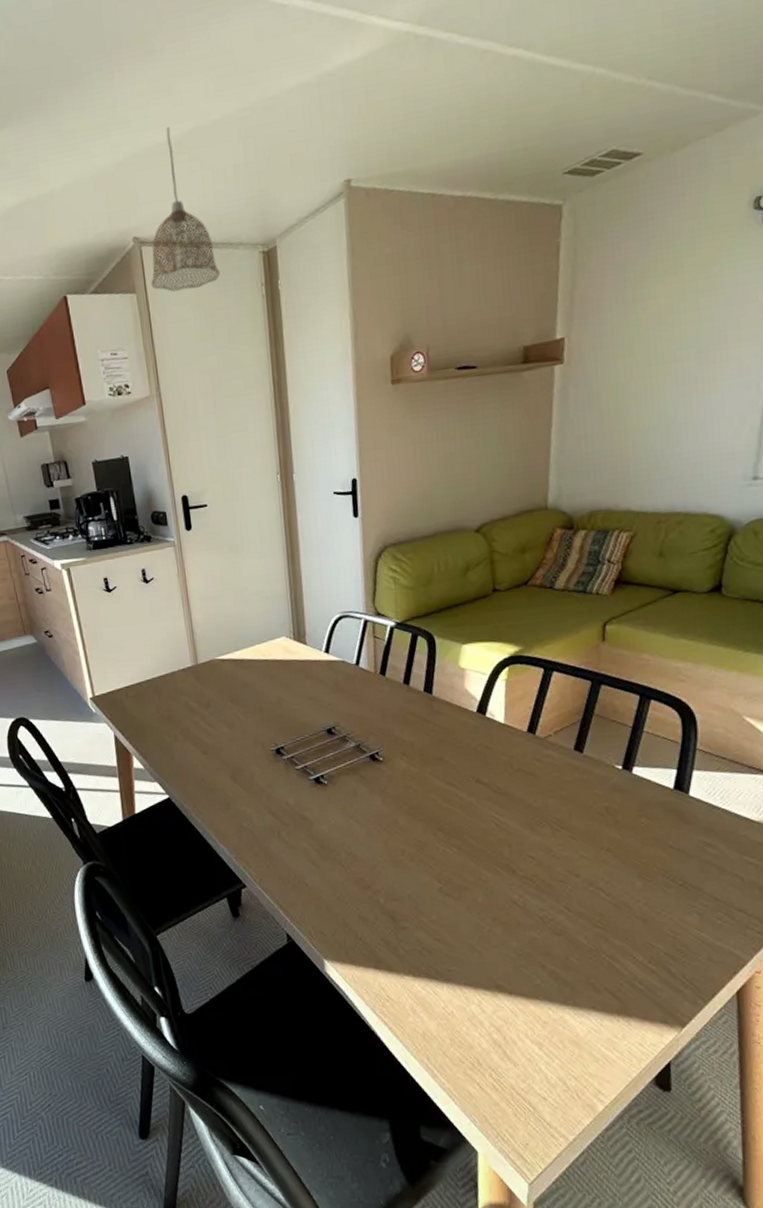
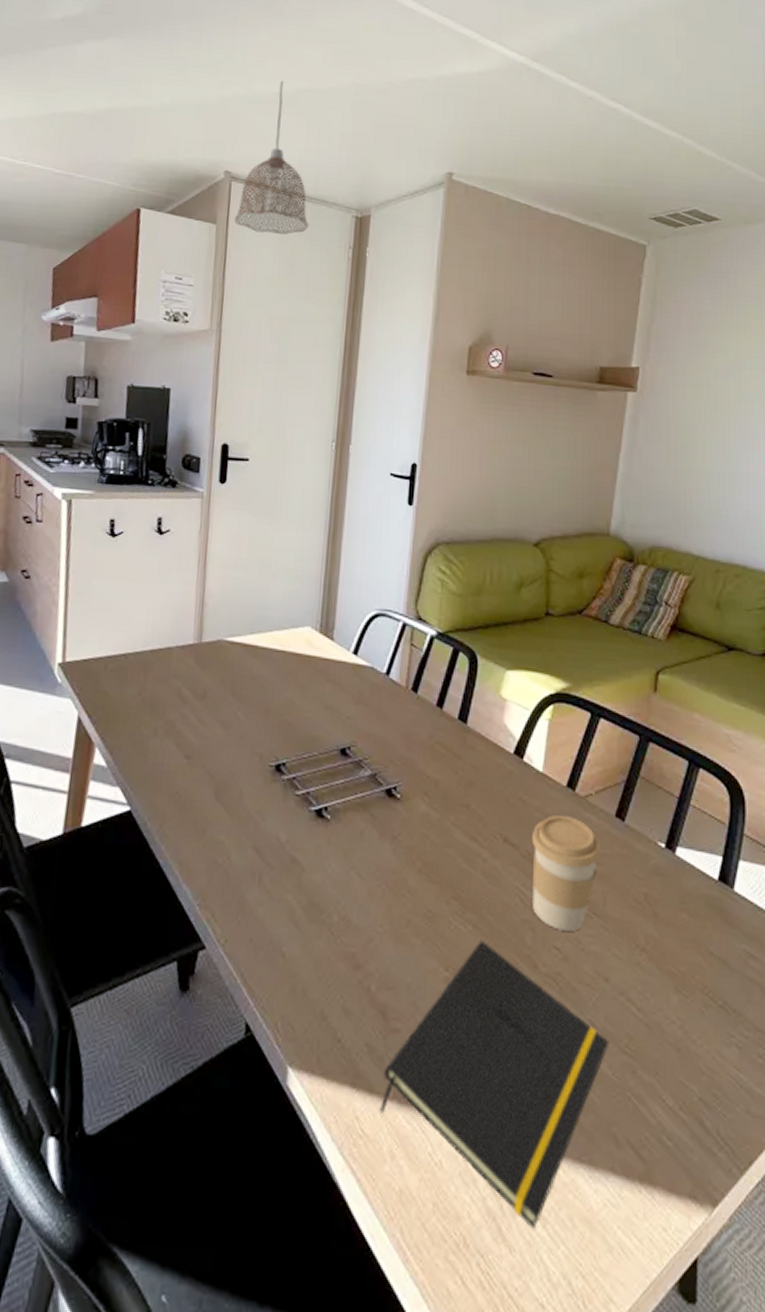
notepad: none [399,857,583,1051] -> present [380,940,608,1230]
coffee cup: none [499,755,565,844] -> present [531,815,602,931]

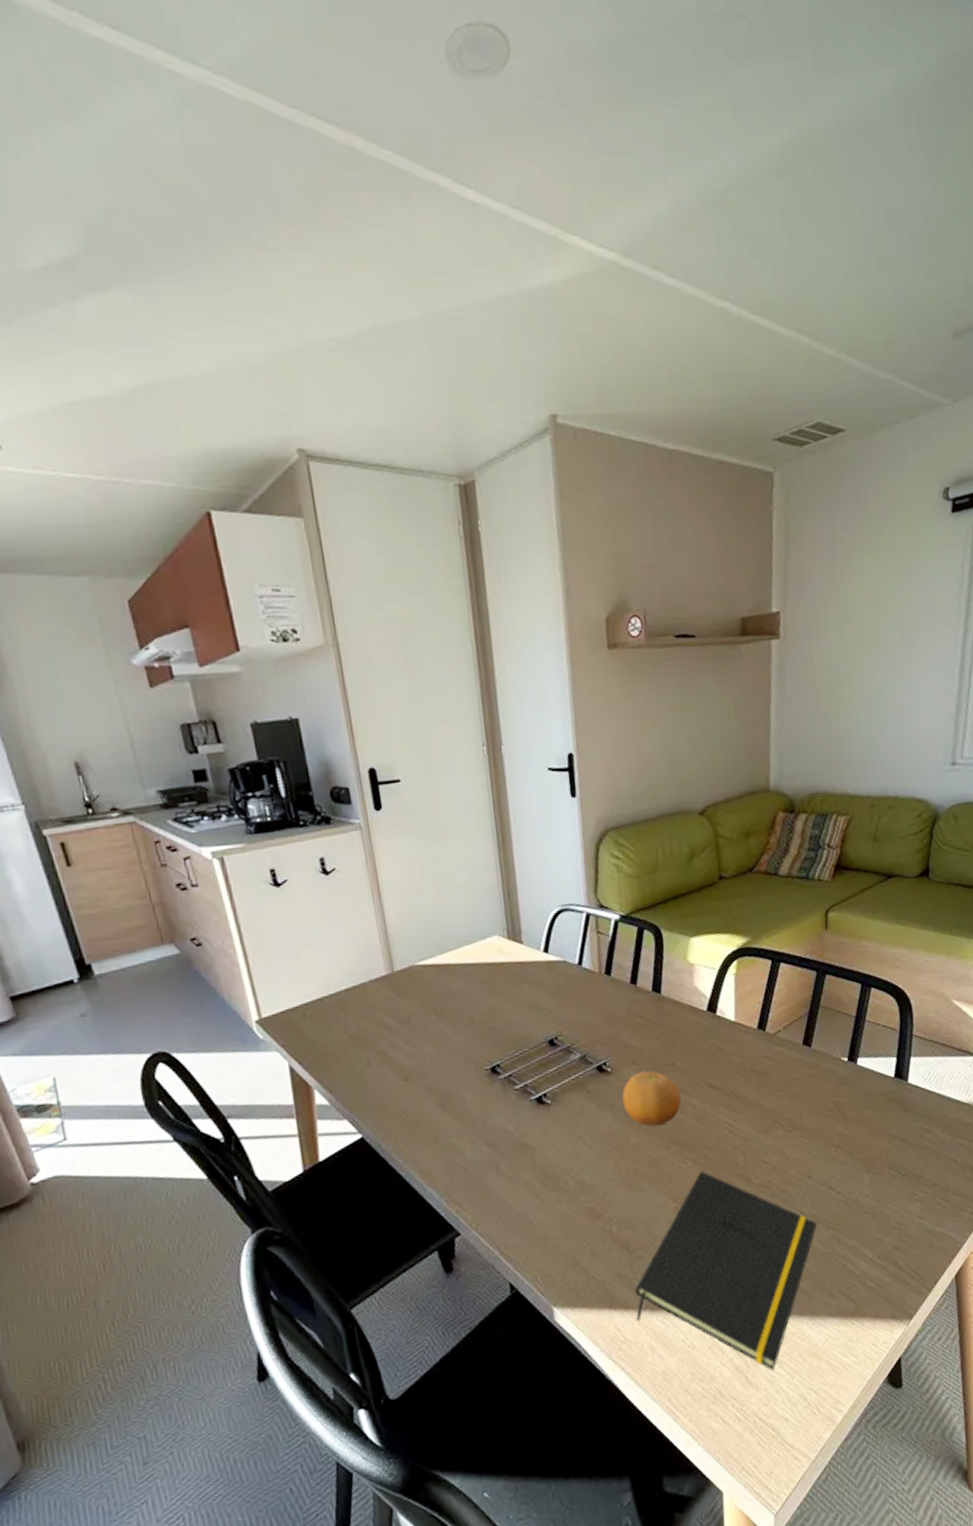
pendant lamp: present [234,81,309,234] -> none [322,321,409,520]
fruit: none [407,806,472,873] -> present [622,1070,682,1127]
coffee cup: present [531,815,602,931] -> none [732,1053,795,1148]

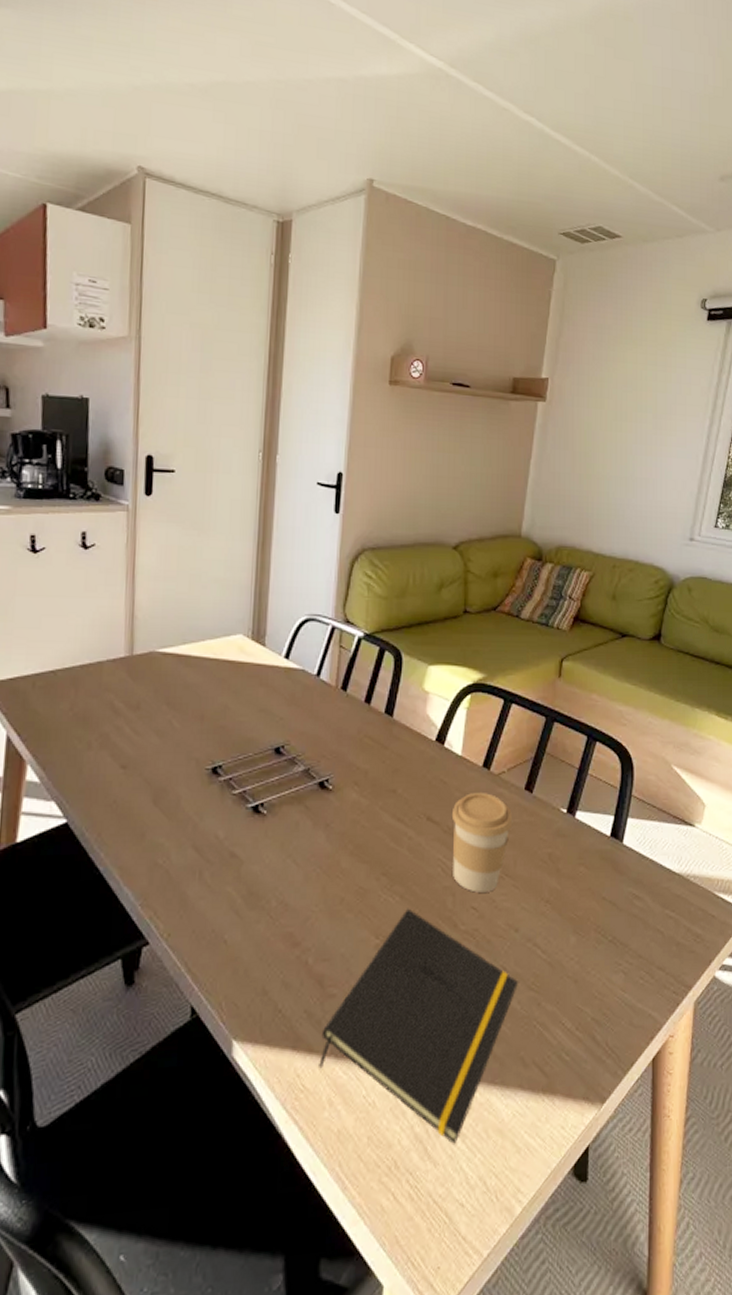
fruit: present [622,1070,682,1127] -> none [339,793,399,853]
coffee cup: none [732,1053,795,1148] -> present [451,793,513,893]

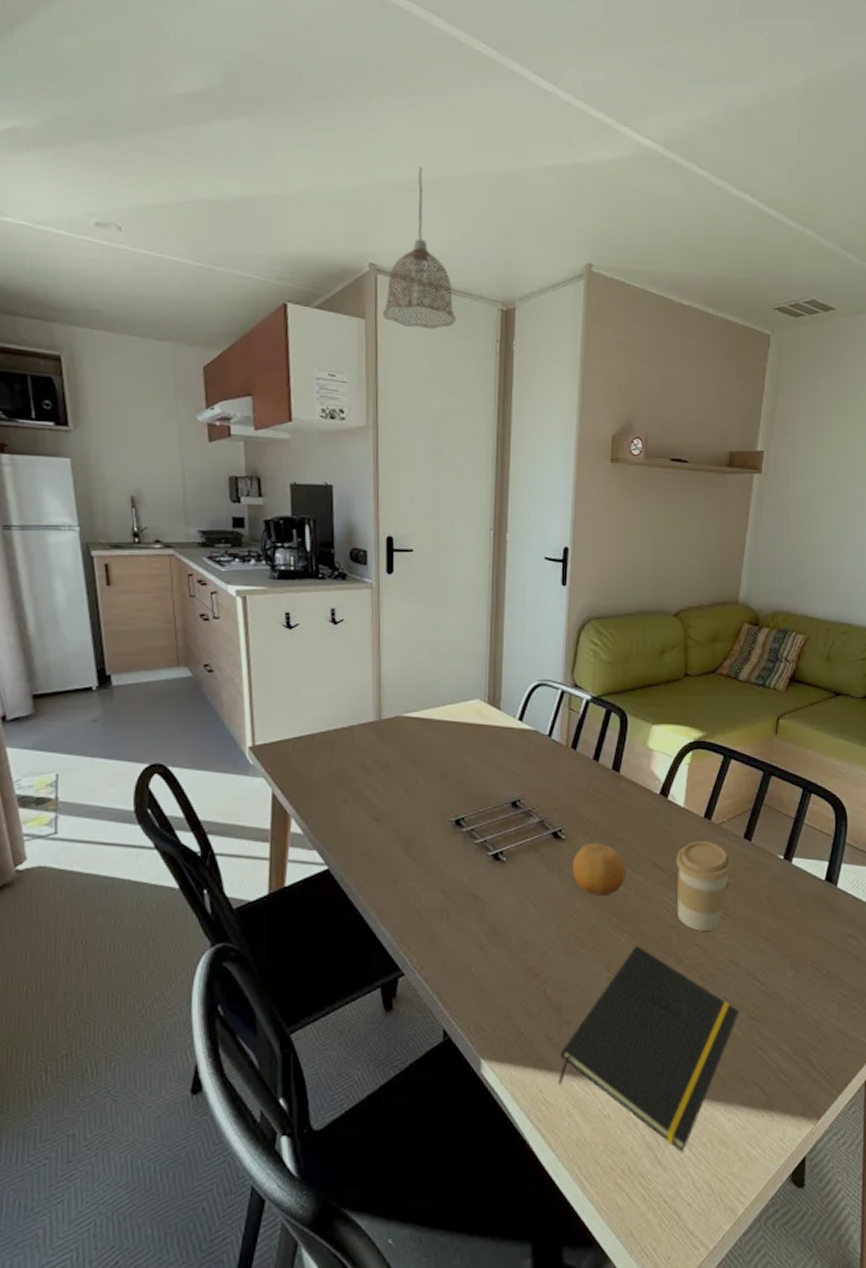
pendant lamp: none [150,71,230,238] -> present [382,167,457,329]
fruit: none [339,793,399,853] -> present [572,842,627,896]

